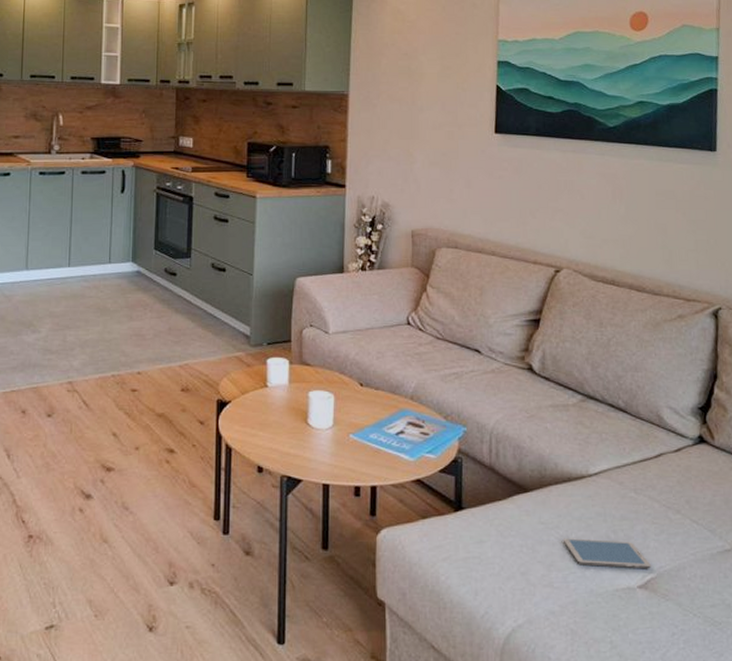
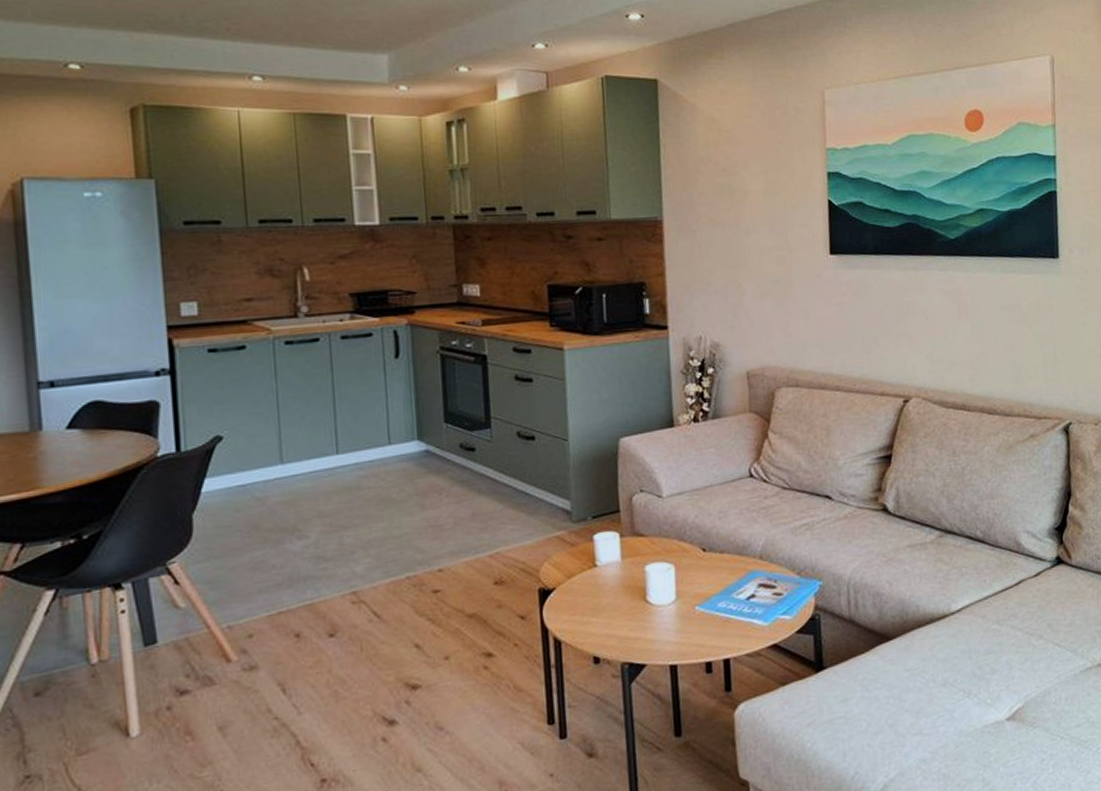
tablet: present [562,538,651,569] -> none [929,675,1018,707]

